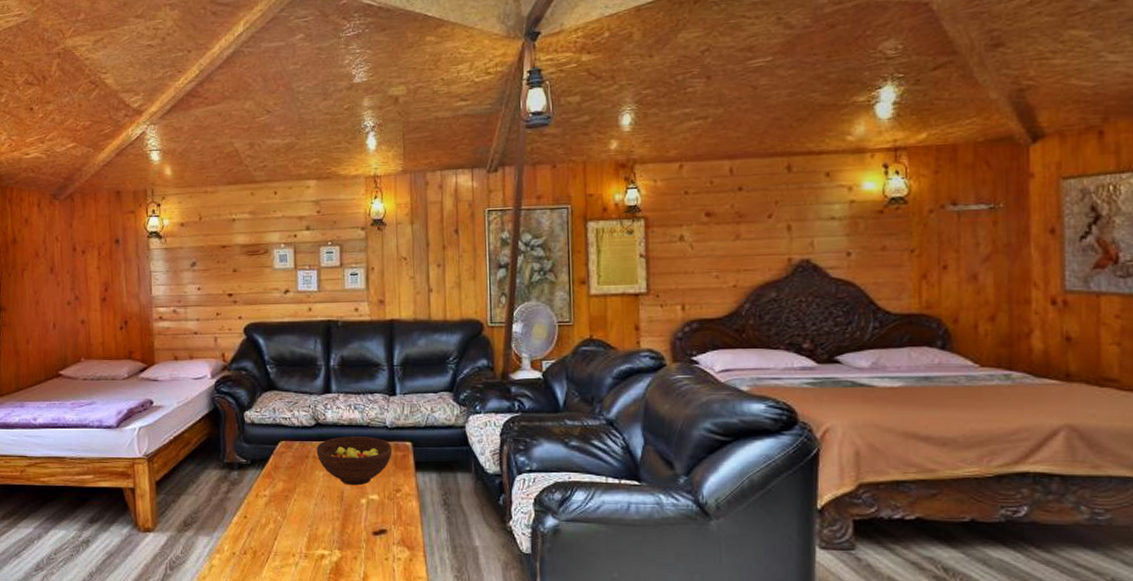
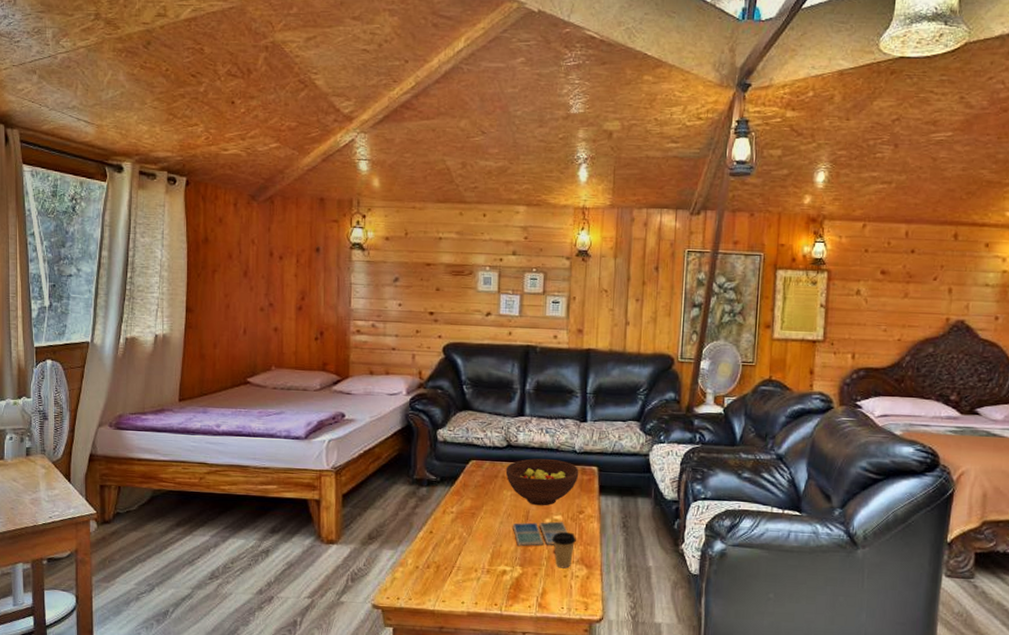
drink coaster: none [328,501,386,529] -> present [513,521,568,547]
coffee cup: none [369,511,395,551] -> present [552,531,576,569]

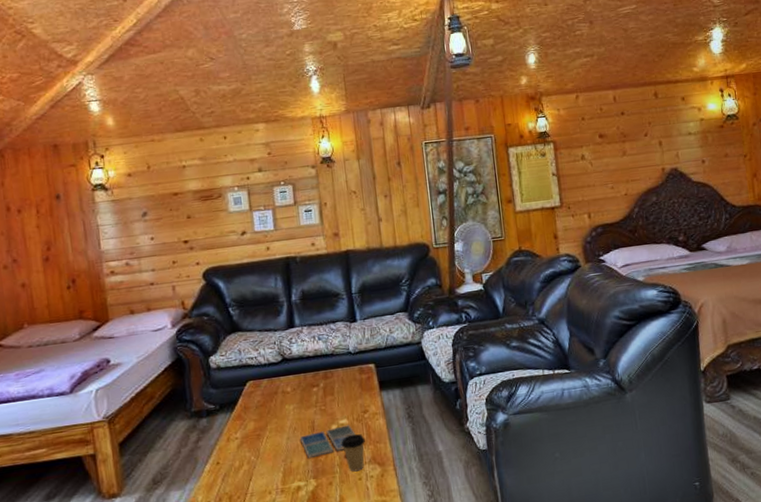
fruit bowl: present [505,458,579,506] -> none [284,364,358,414]

